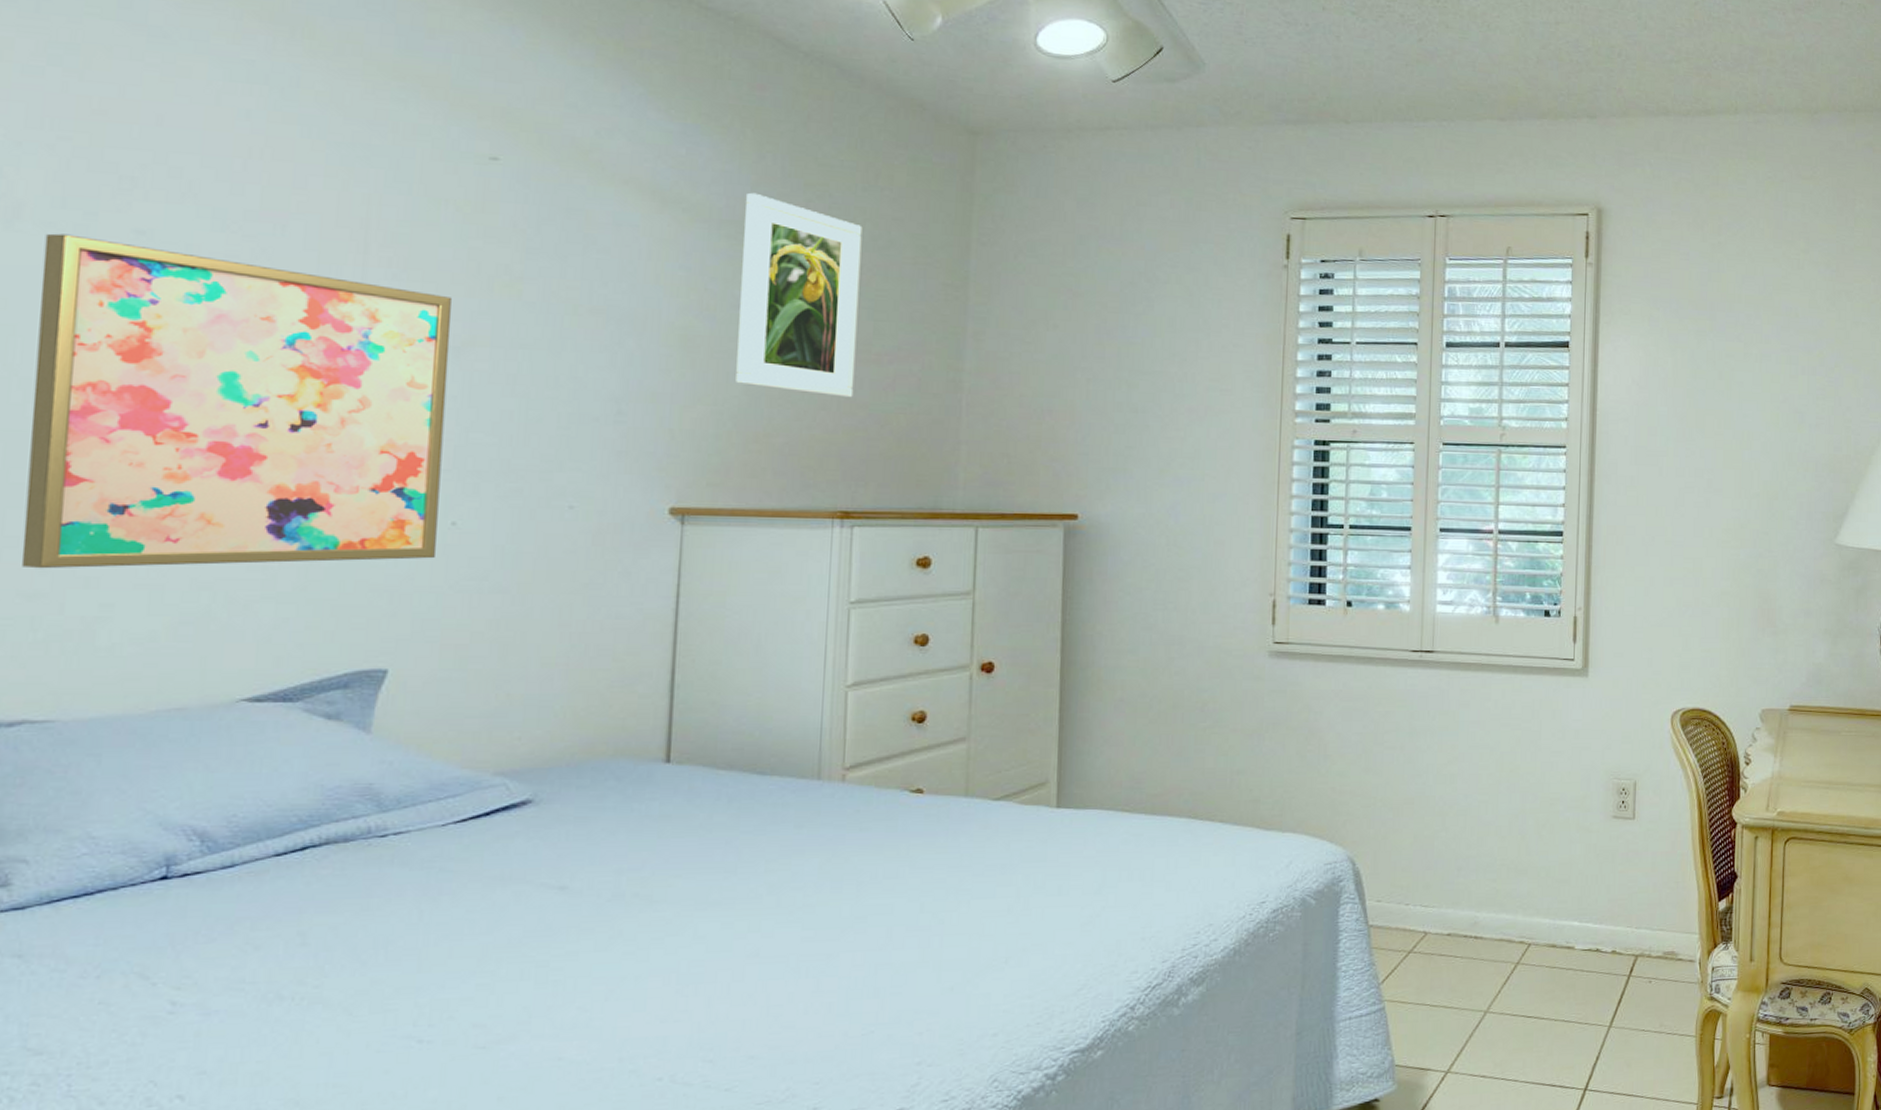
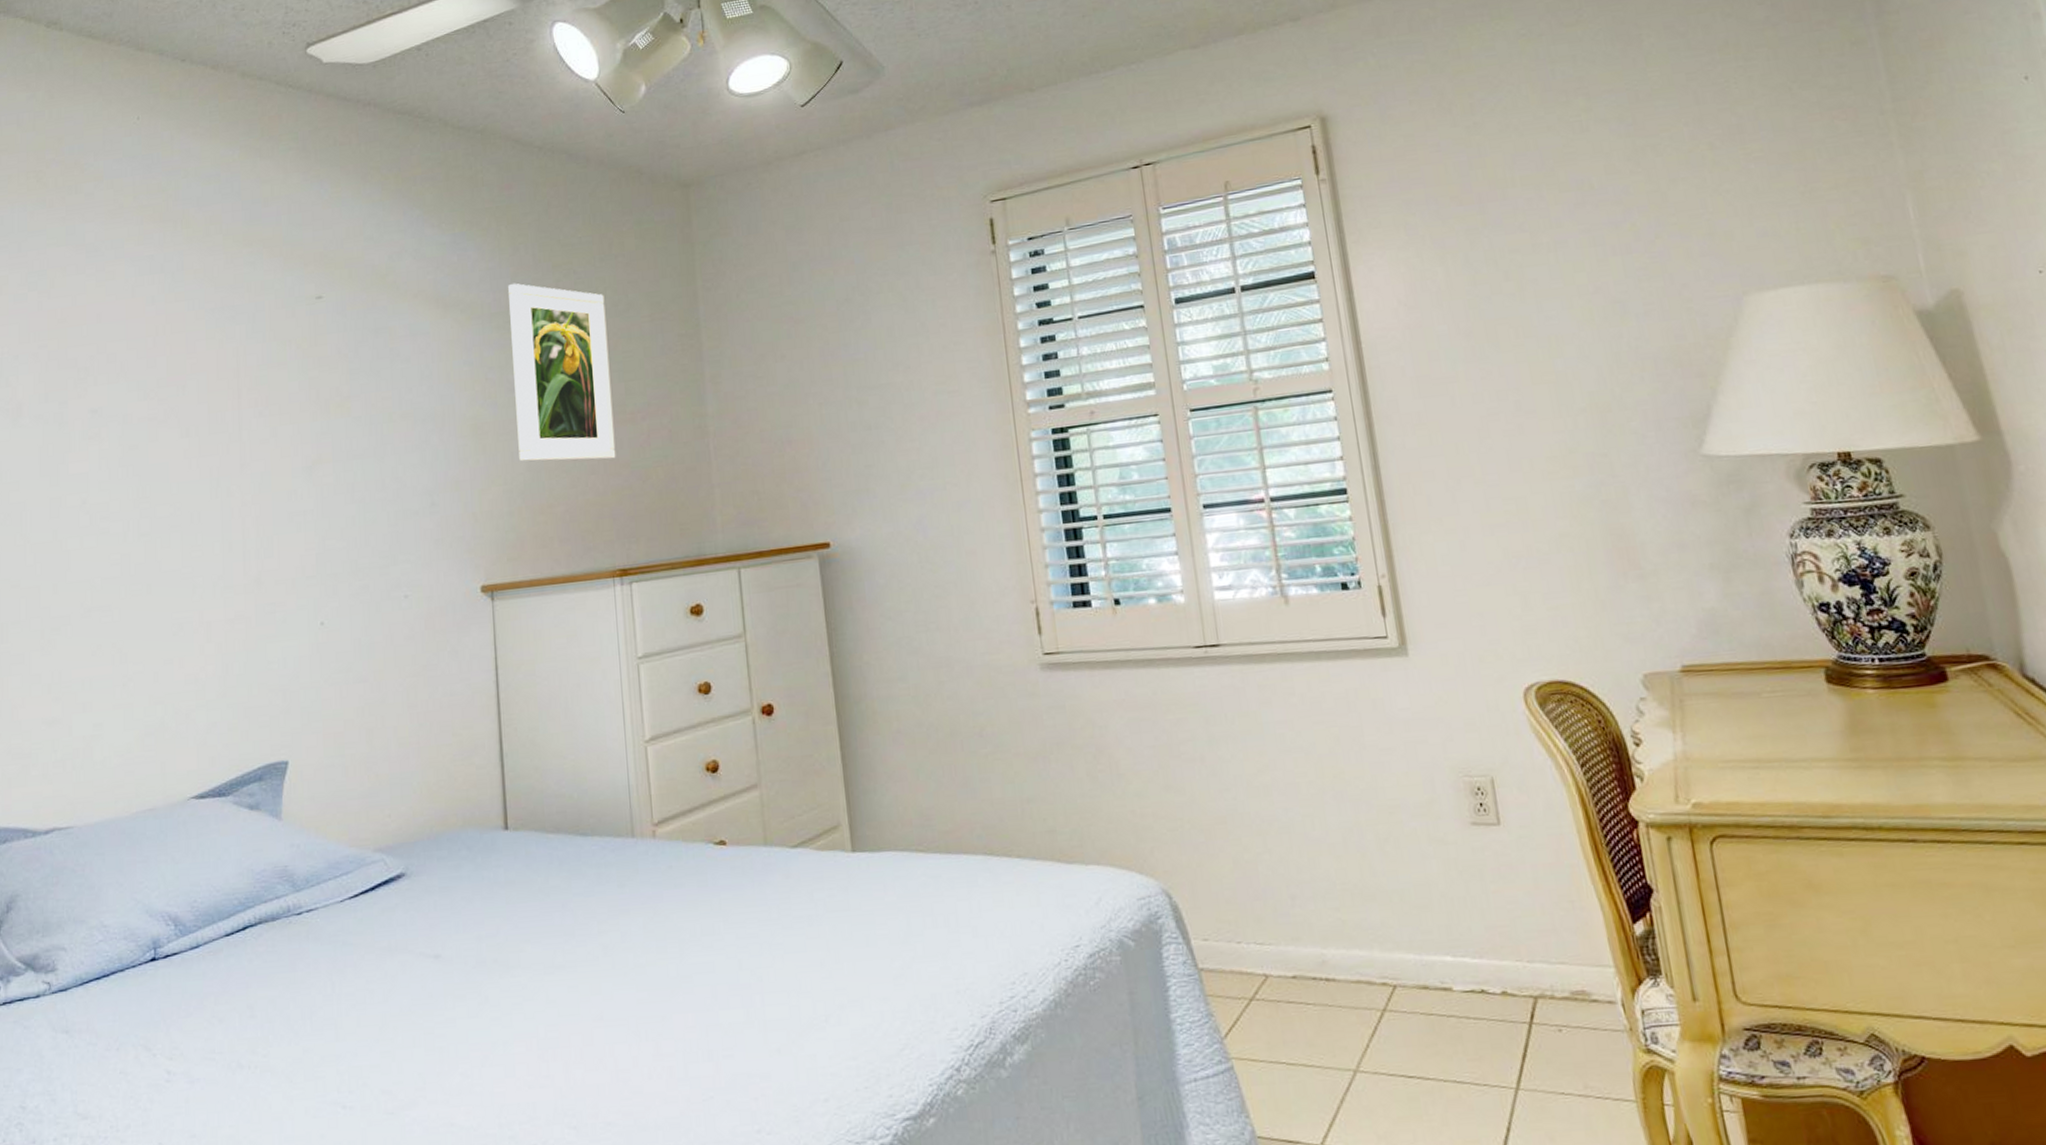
wall art: present [21,233,452,569] -> none [37,422,312,700]

